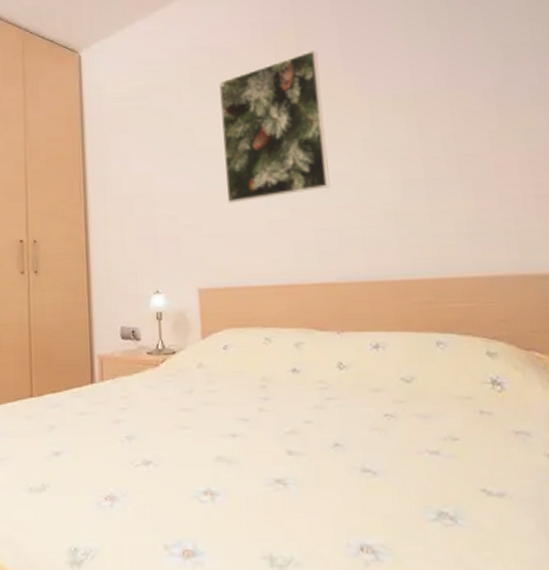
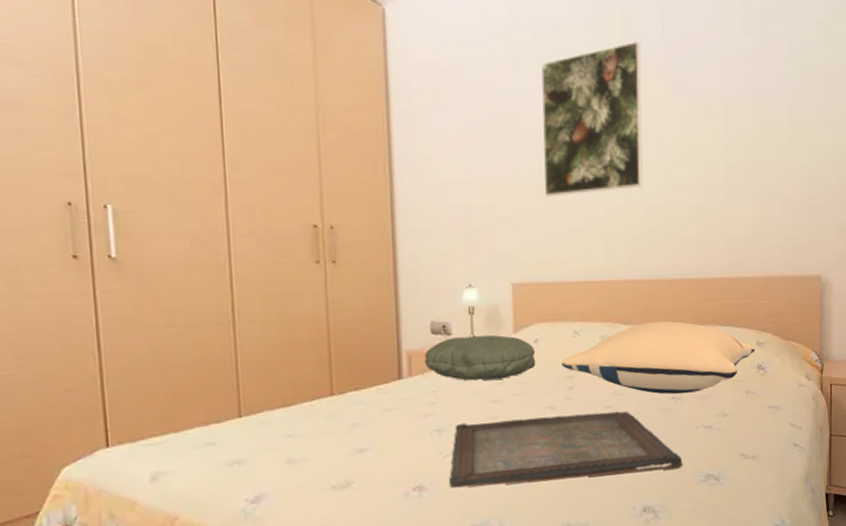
pillow: none [115,340,226,387] -> present [425,334,536,381]
serving tray: none [141,427,406,503] -> present [449,411,683,488]
pillow: none [253,327,486,410] -> present [561,321,755,394]

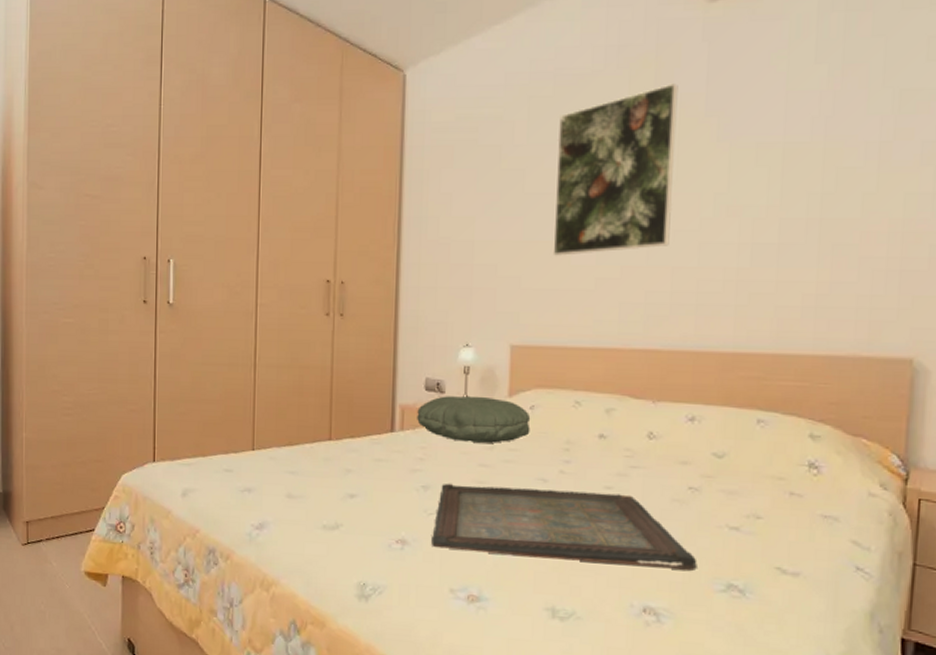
pillow: present [561,321,755,394] -> none [557,398,807,485]

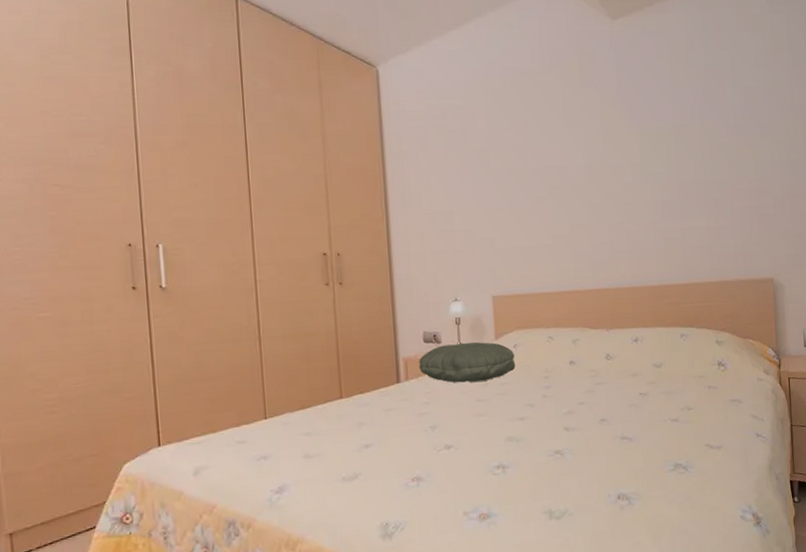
serving tray: present [432,483,697,571] -> none [443,406,653,479]
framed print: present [553,83,678,256] -> none [511,81,605,219]

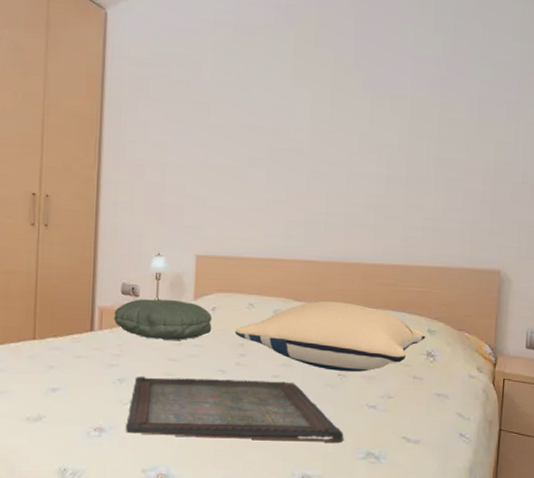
serving tray: none [443,406,653,479] -> present [126,376,344,443]
pillow: none [538,324,715,391] -> present [234,300,426,372]

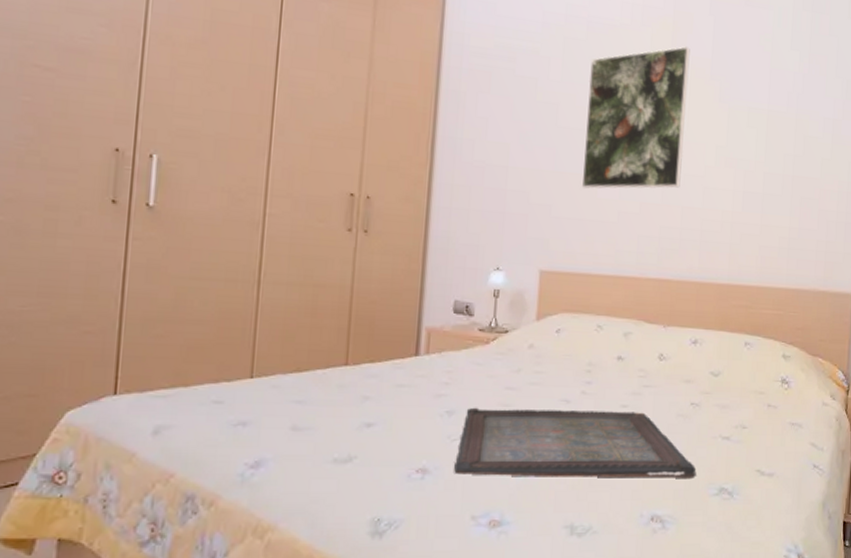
pillow: present [114,298,212,340] -> none [444,319,557,366]
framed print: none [232,41,333,180] -> present [581,46,690,189]
pillow: present [234,300,426,372] -> none [581,323,781,400]

